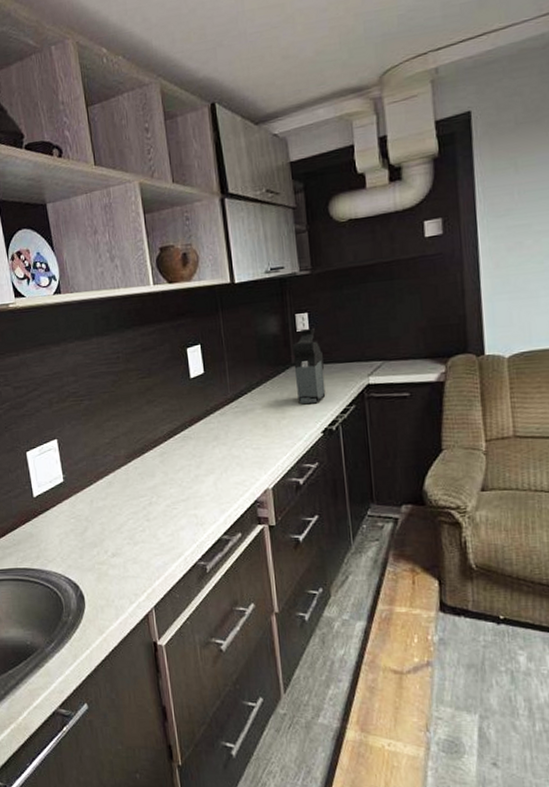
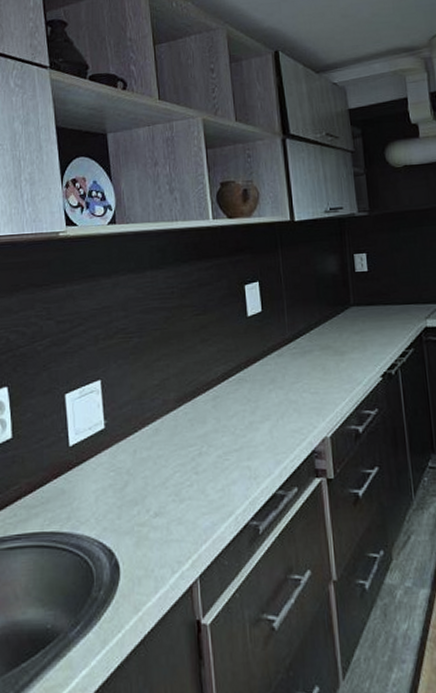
coffee maker: present [292,327,326,404] -> none [351,268,385,346]

